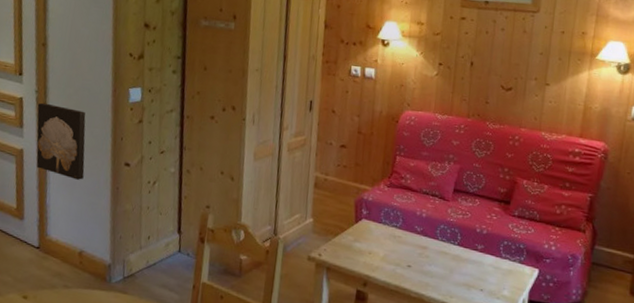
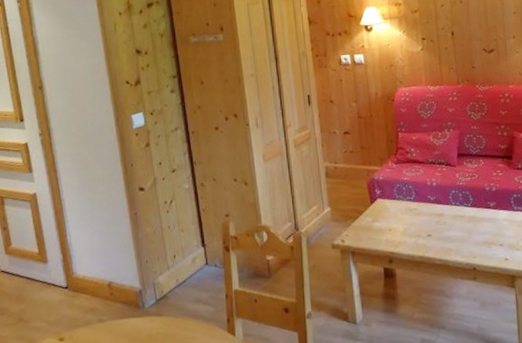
wall art: present [36,102,86,180] -> none [43,144,101,214]

